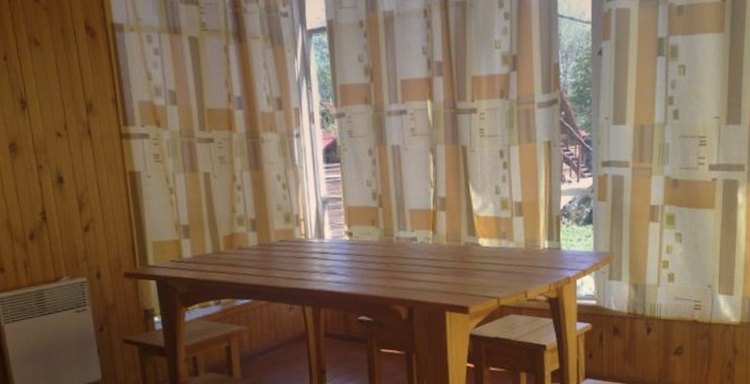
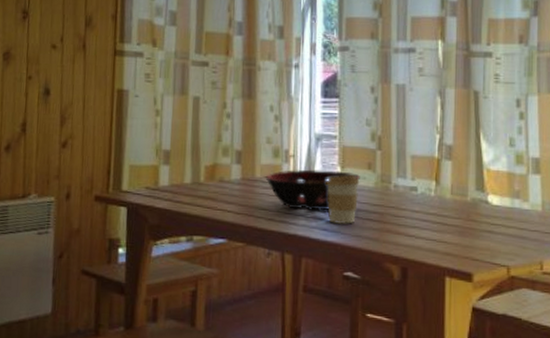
decorative bowl: none [280,229,366,267] -> present [265,169,360,211]
coffee cup: none [335,232,366,277] -> present [326,175,360,225]

